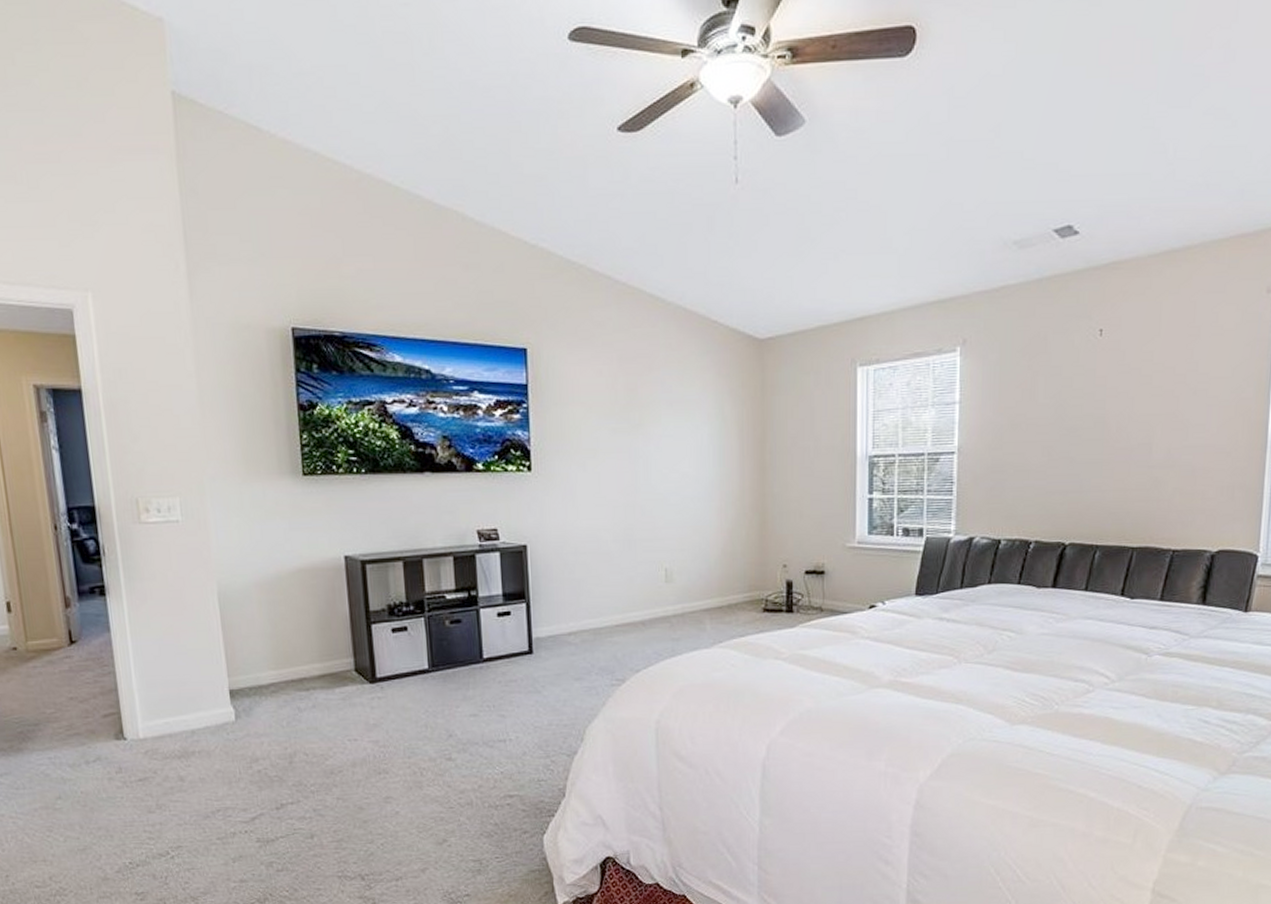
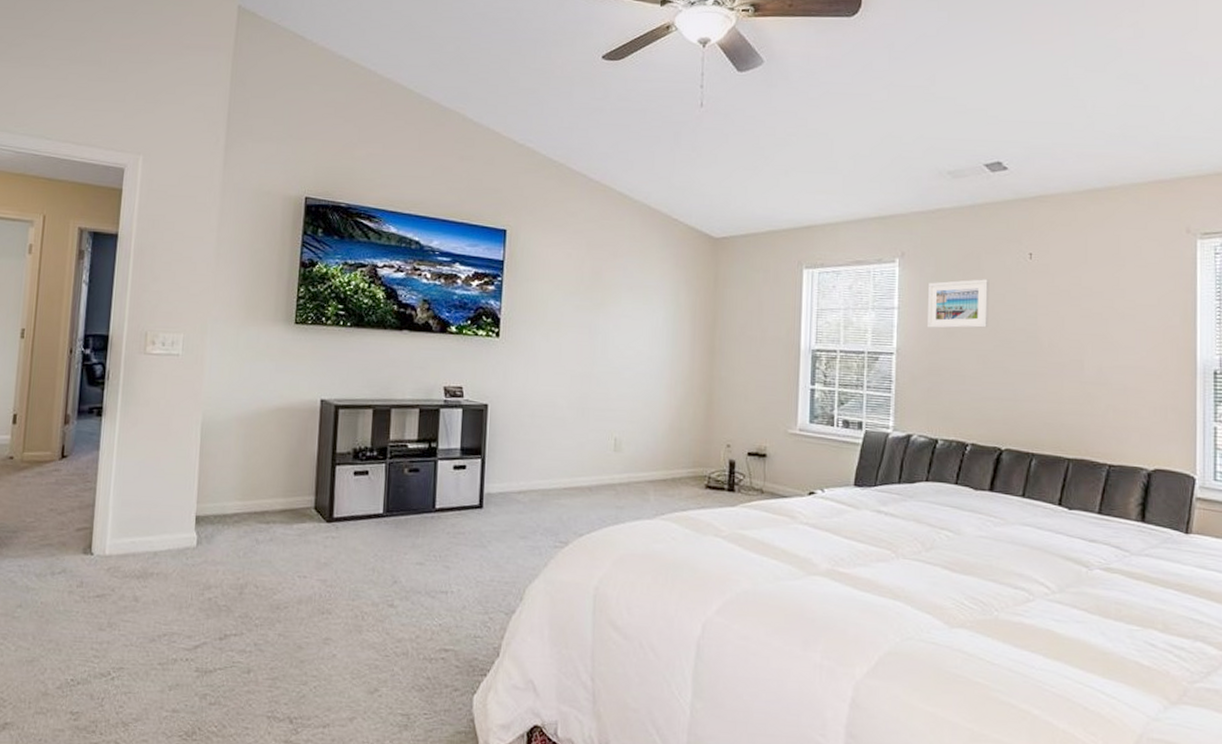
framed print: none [989,362,1057,422] -> present [926,279,989,329]

